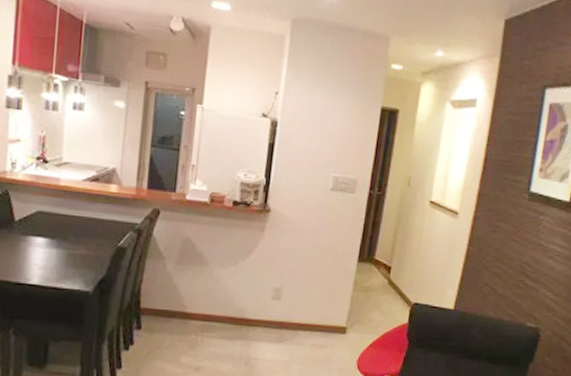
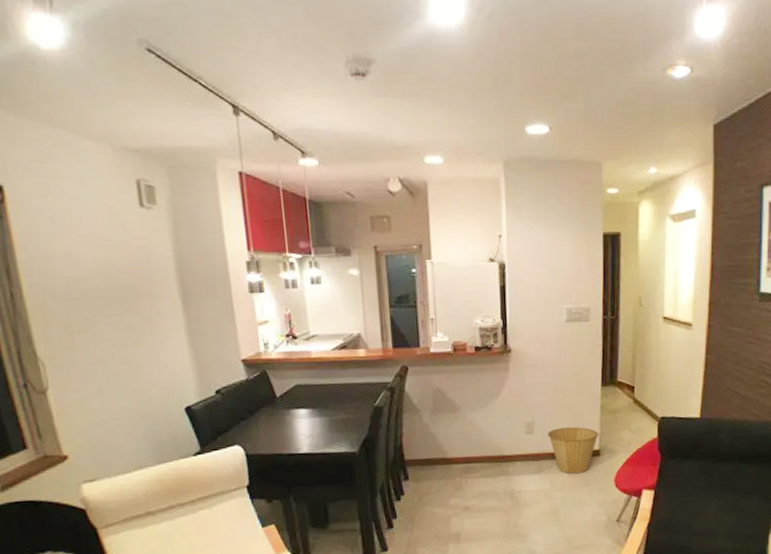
basket: none [294,298,348,349] -> present [547,427,599,473]

